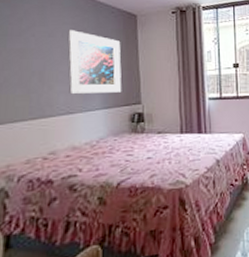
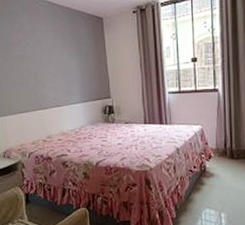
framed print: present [67,30,122,95] -> none [51,36,95,91]

